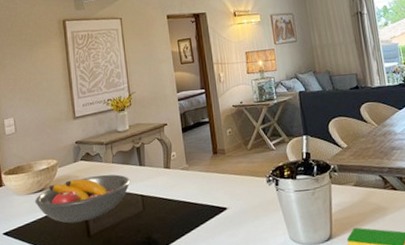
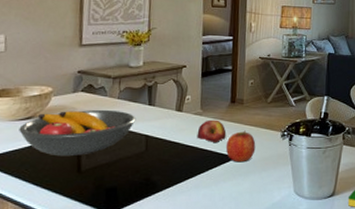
apple: none [186,172,214,196] -> present [197,119,227,143]
fruit: none [215,180,244,213] -> present [225,130,256,163]

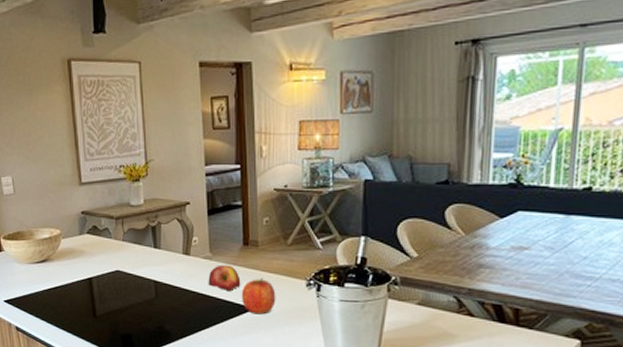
fruit bowl: present [19,109,136,157] -> none [37,252,143,301]

